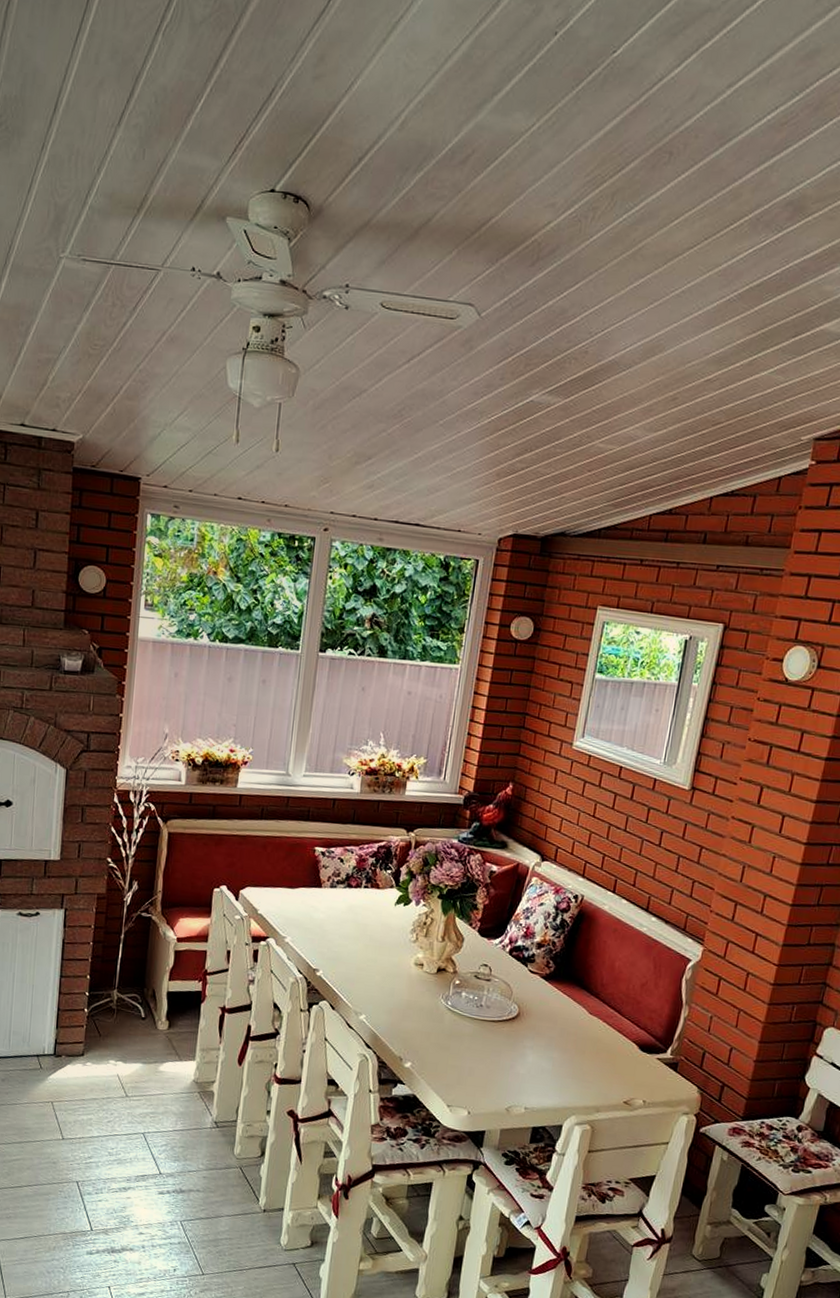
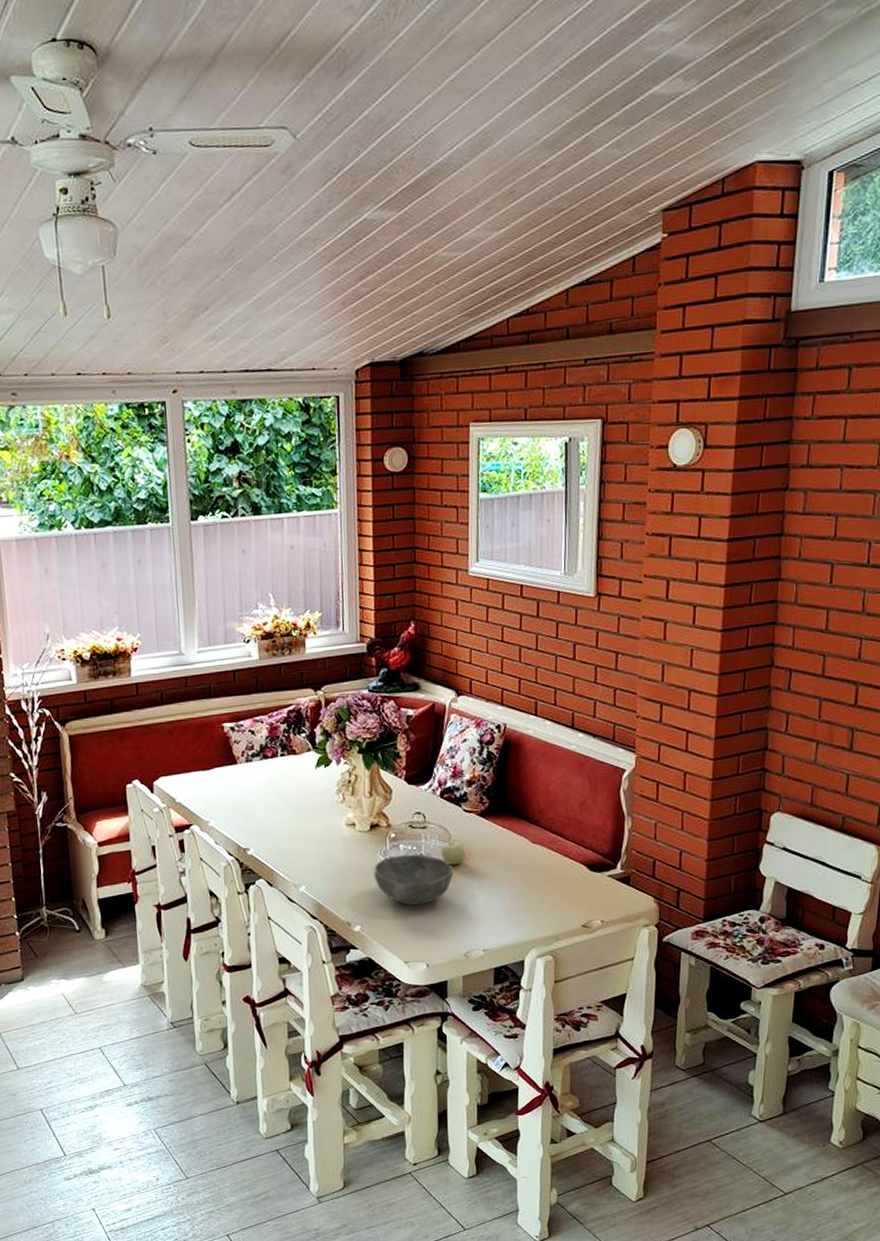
bowl: none [432,1001,510,1054] -> present [374,854,454,906]
fruit: none [500,997,524,1022] -> present [441,840,465,866]

